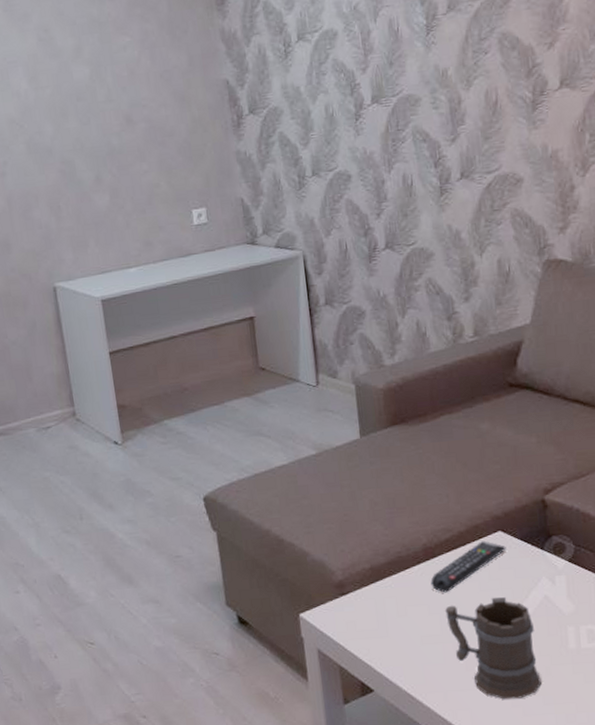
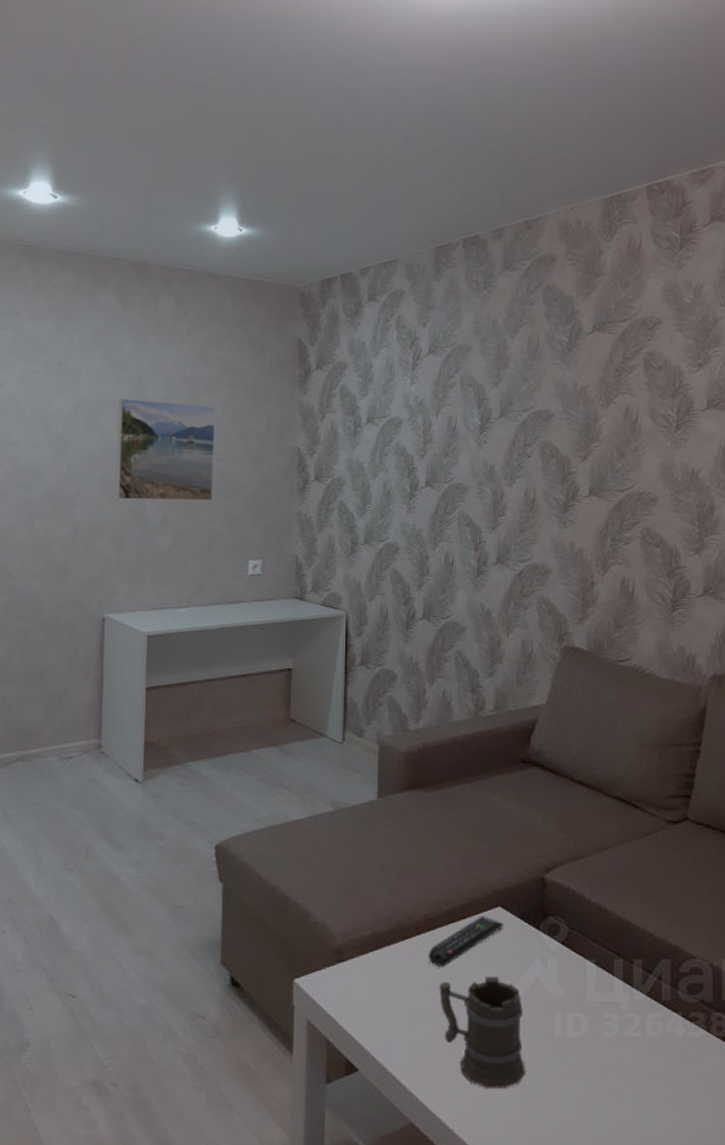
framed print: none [28,46,144,164] -> present [115,398,217,501]

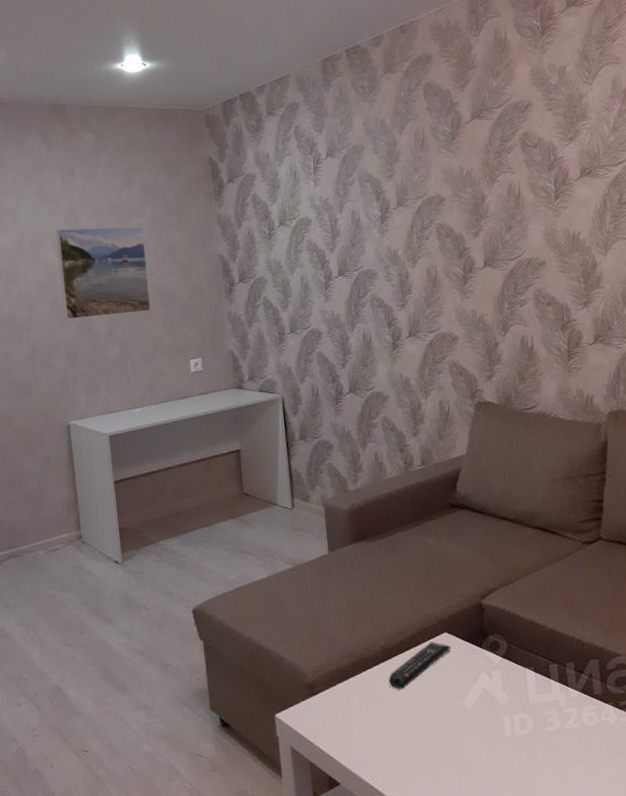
mug: present [439,976,525,1089] -> none [401,691,483,786]

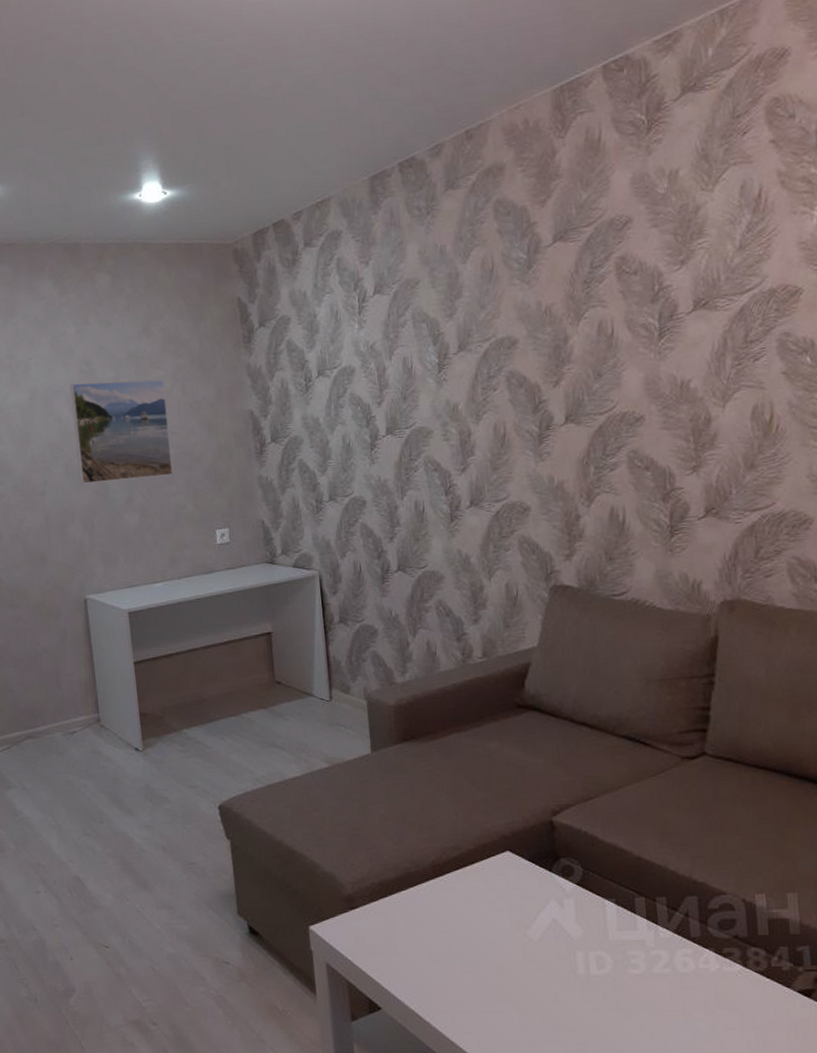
remote control: present [388,641,451,690] -> none [439,860,515,912]

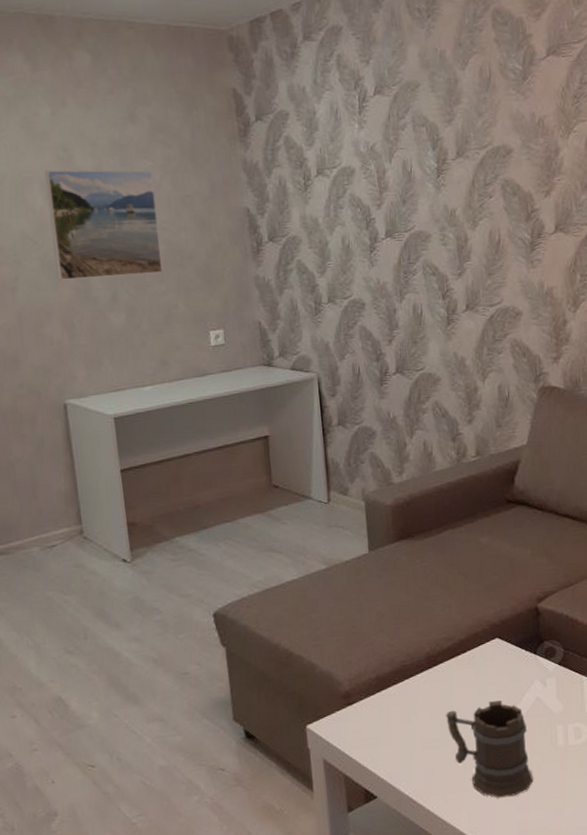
mug: none [453,918,550,1024] -> present [446,700,533,798]

